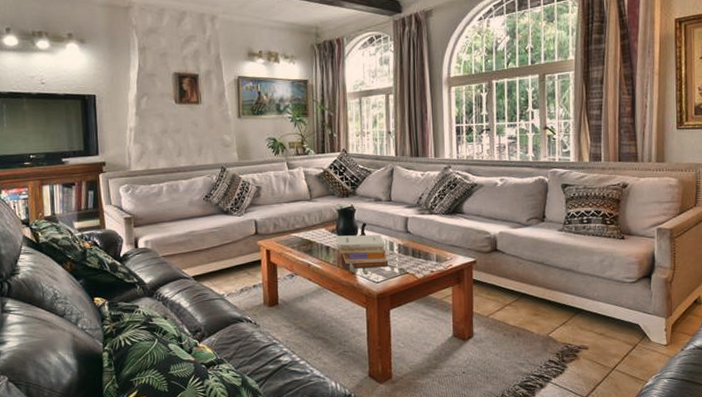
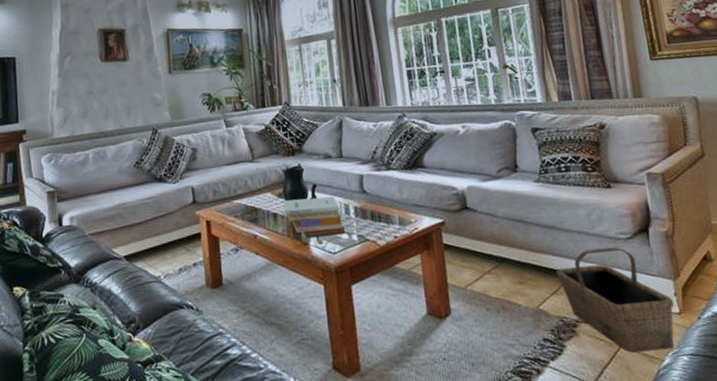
basket: none [567,289,664,375] -> present [555,247,675,353]

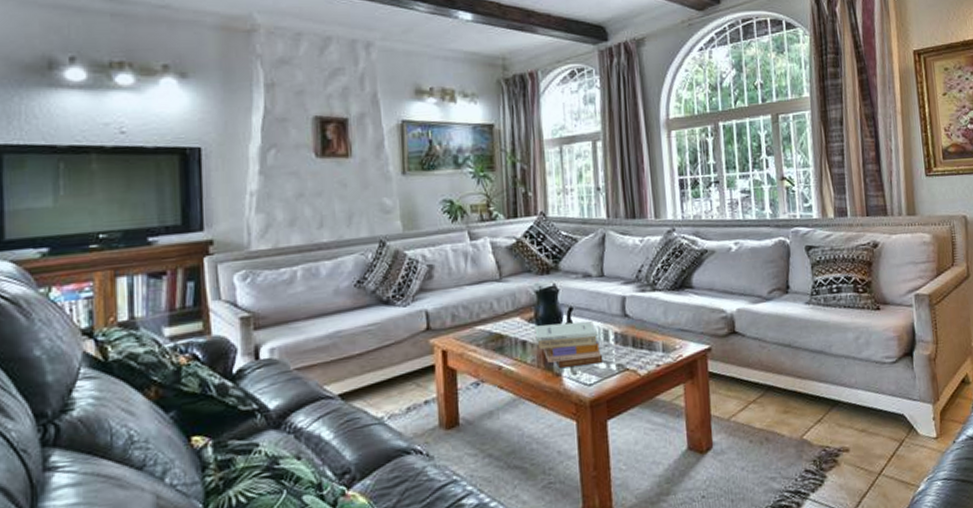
basket: present [555,247,675,353] -> none [821,371,932,480]

